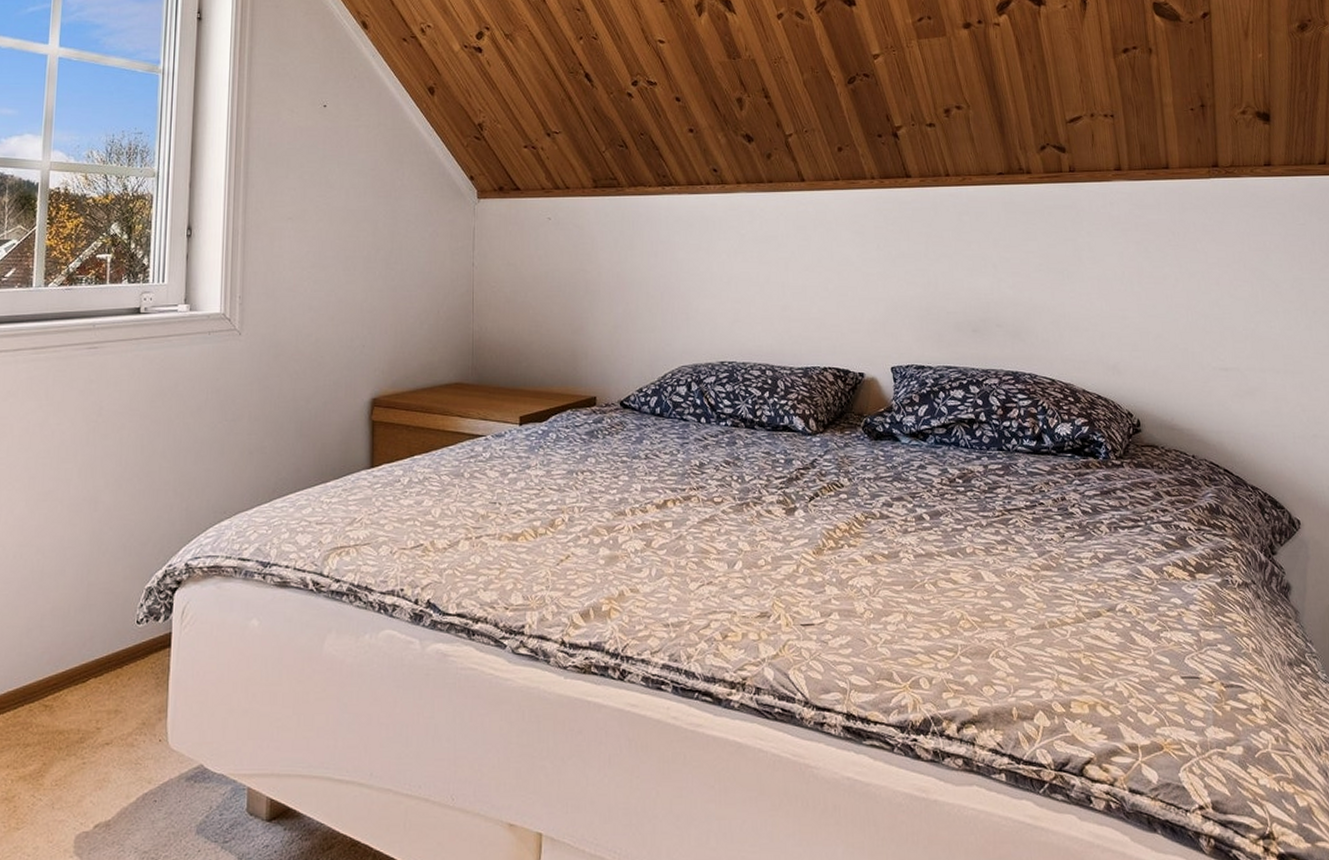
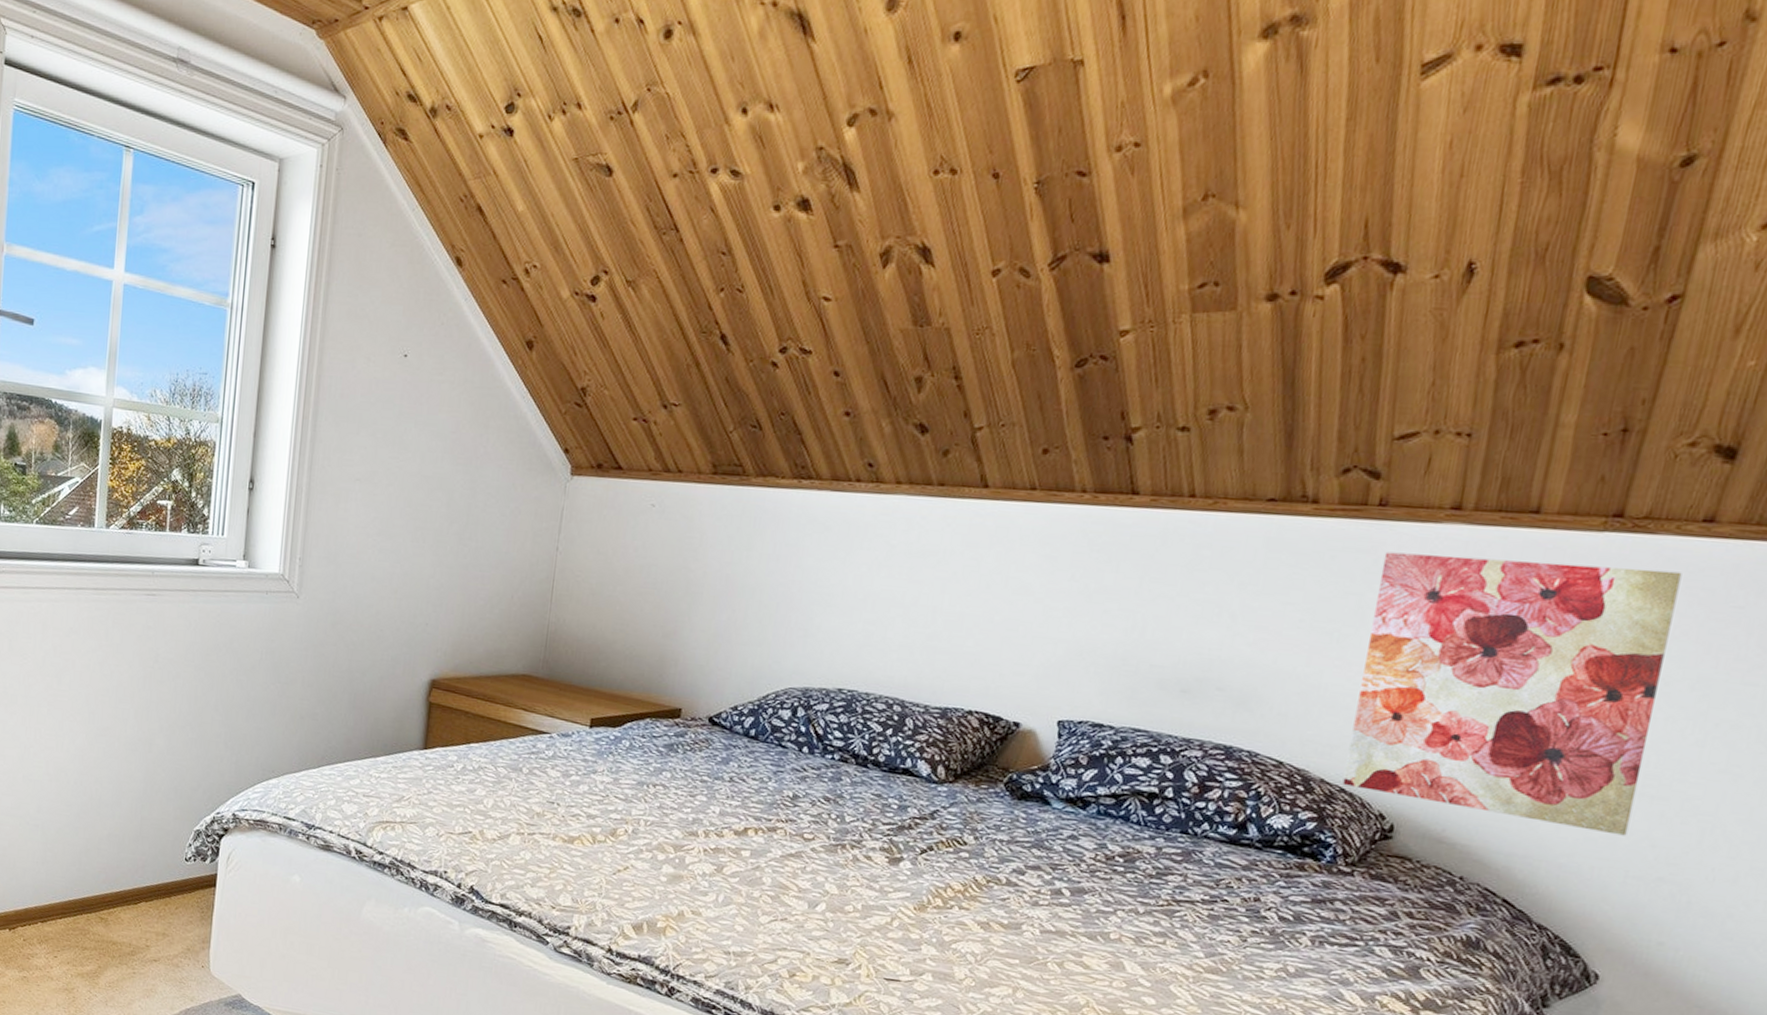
wall art: none [1082,203,1286,405] -> present [1342,552,1682,836]

